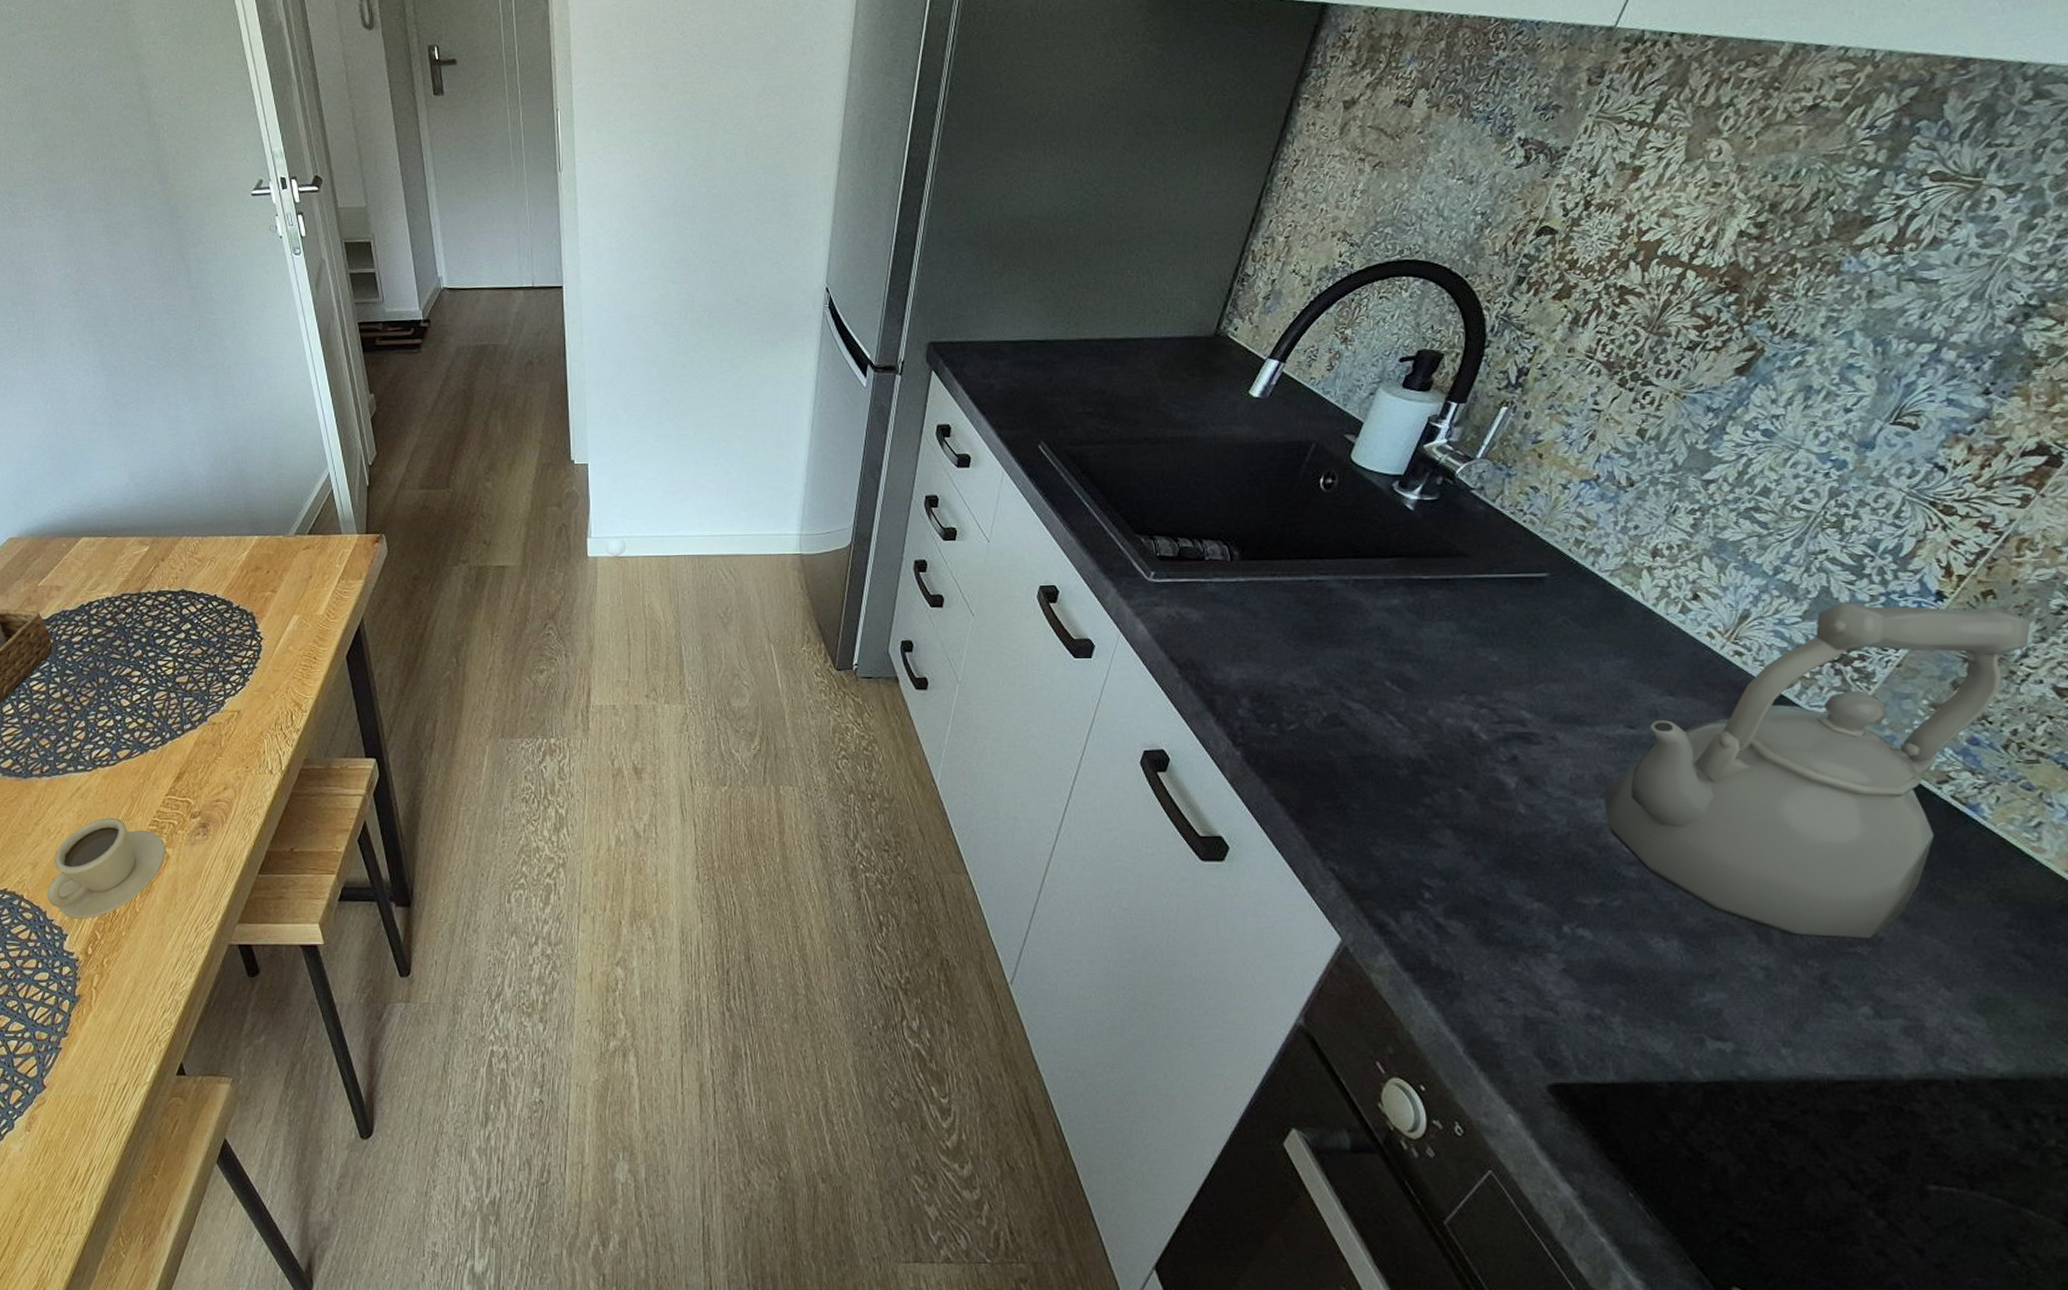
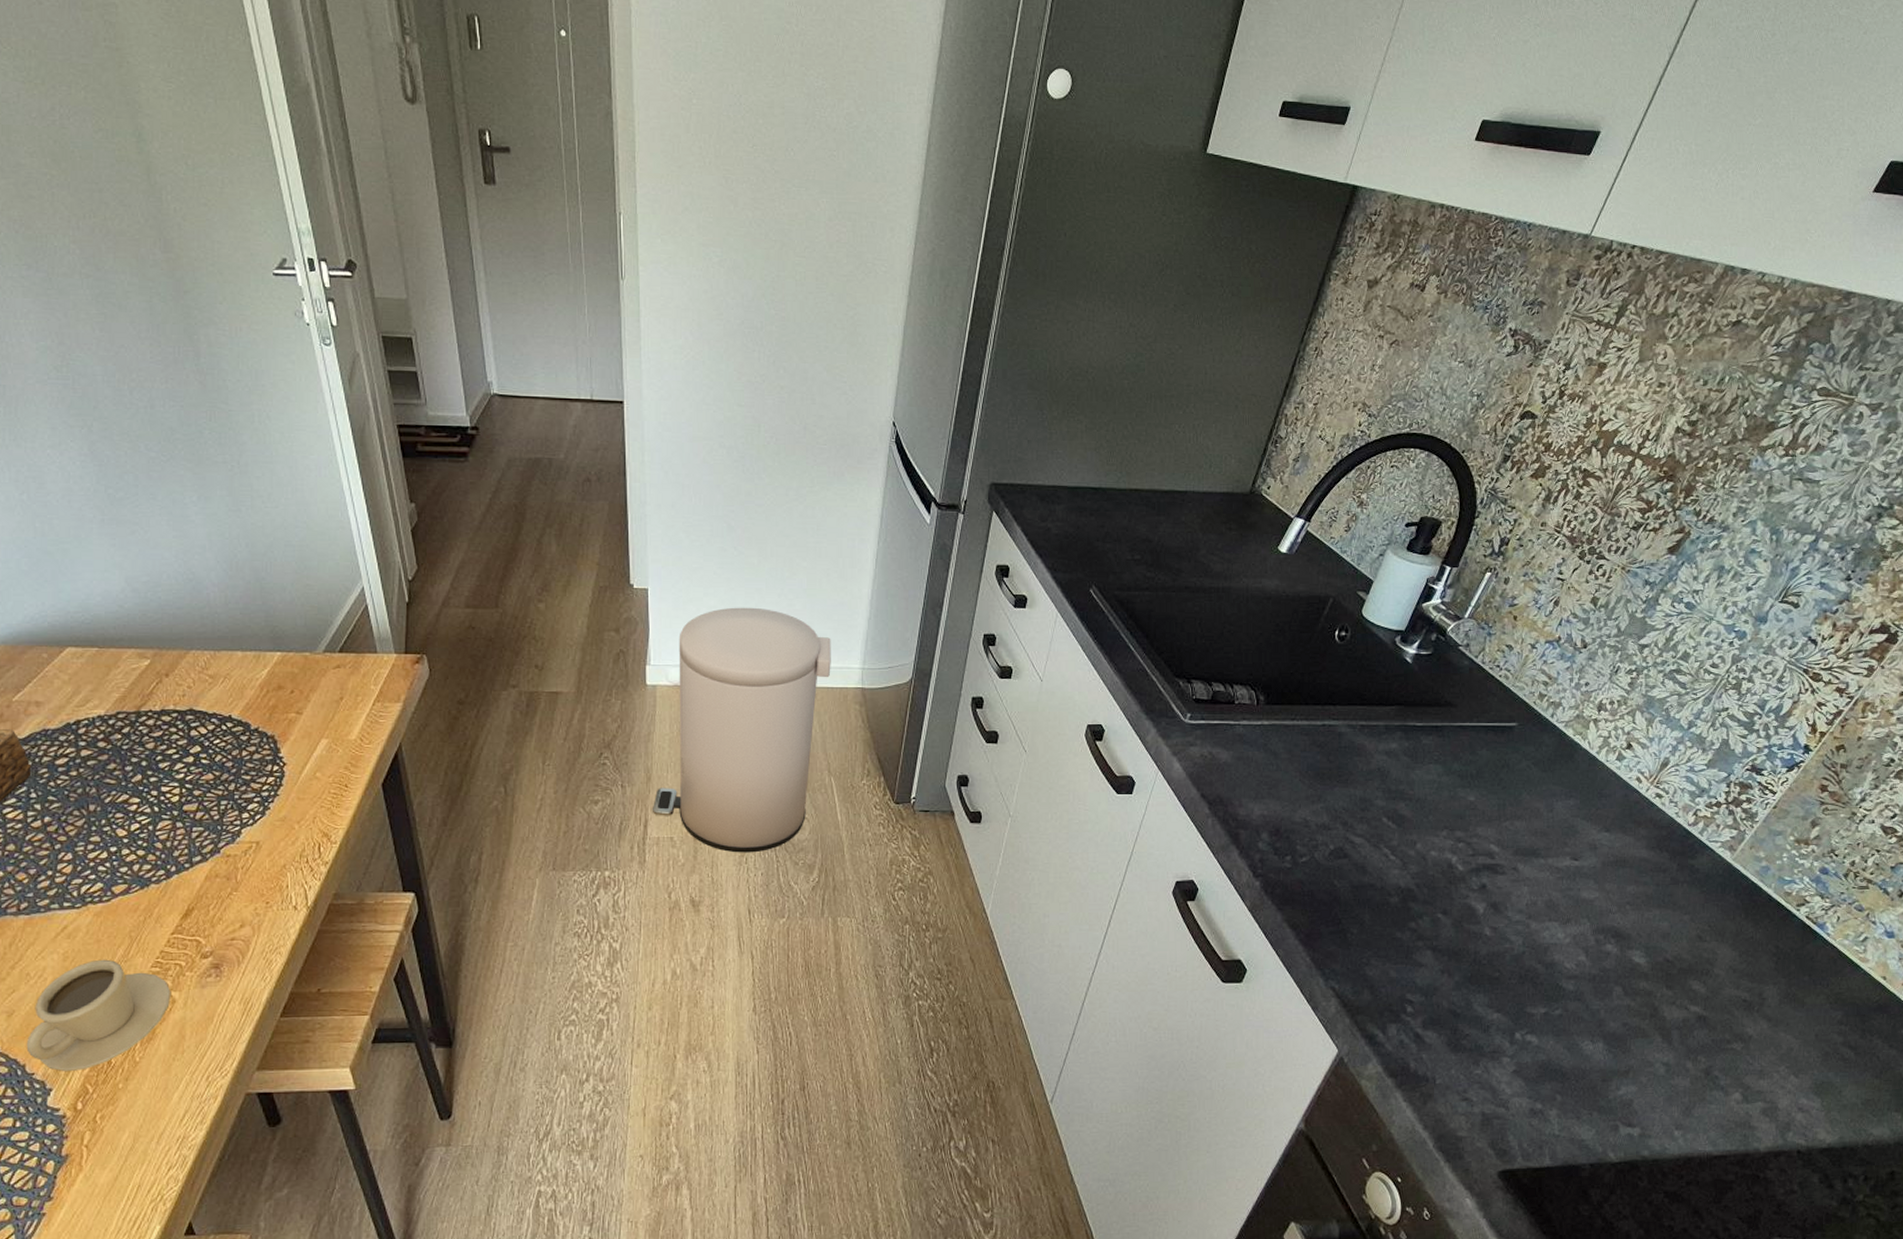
pedal bin: none [595,478,768,721] -> present [653,607,831,853]
kettle: present [1603,602,2030,939] -> none [1552,753,1868,1037]

